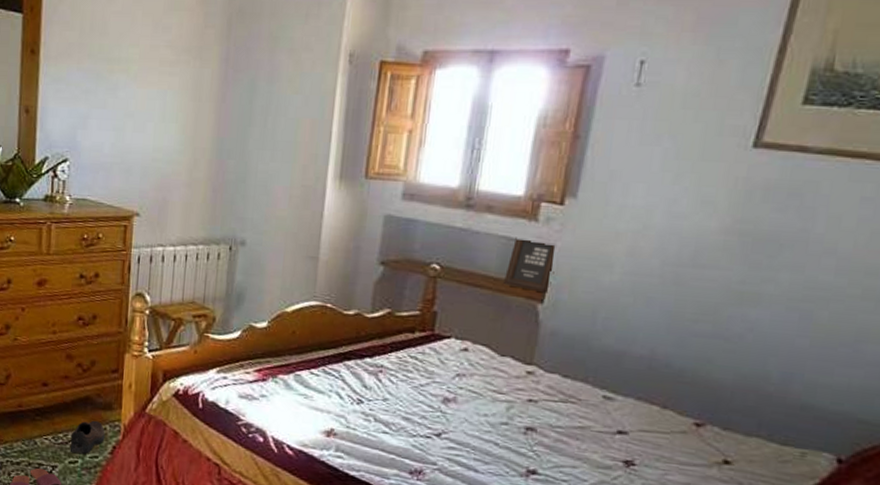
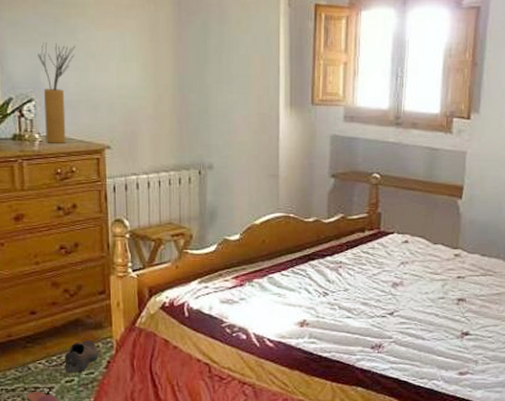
vase: none [76,100,116,208] -> present [38,43,76,143]
picture frame: present [504,237,555,294] -> none [431,147,468,191]

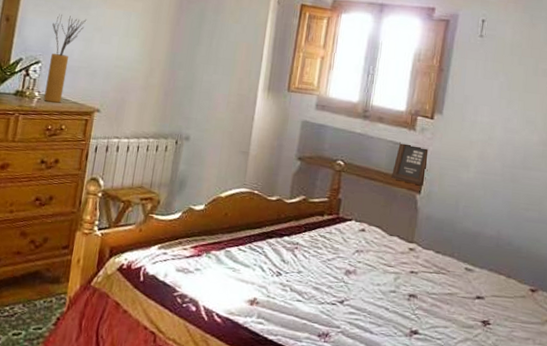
shoe: present [64,340,99,373] -> none [14,293,51,326]
picture frame: none [431,147,468,191] -> present [391,142,428,186]

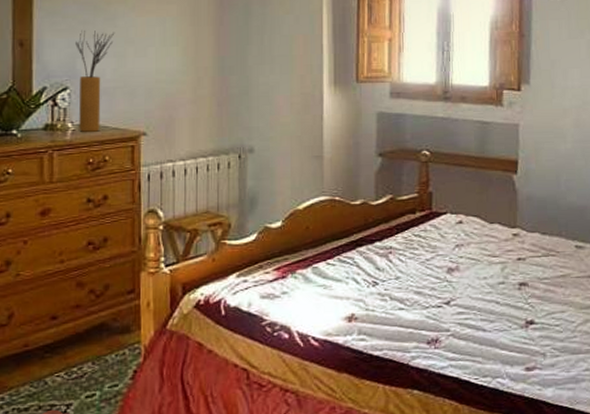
picture frame: present [391,142,428,186] -> none [483,120,522,165]

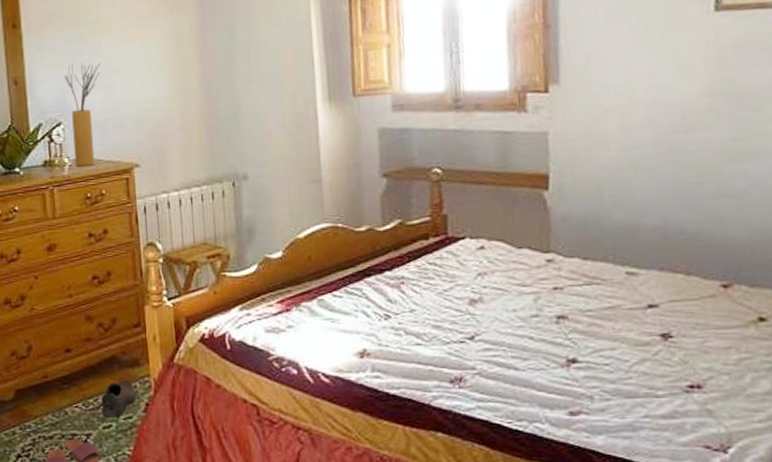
shoe: none [86,346,124,386] -> present [101,379,137,418]

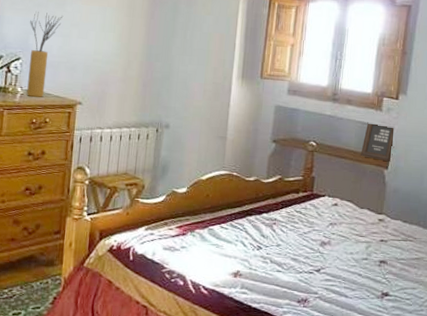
shoe: present [101,379,137,418] -> none [14,275,47,306]
picture frame: none [506,130,553,180] -> present [361,122,394,162]

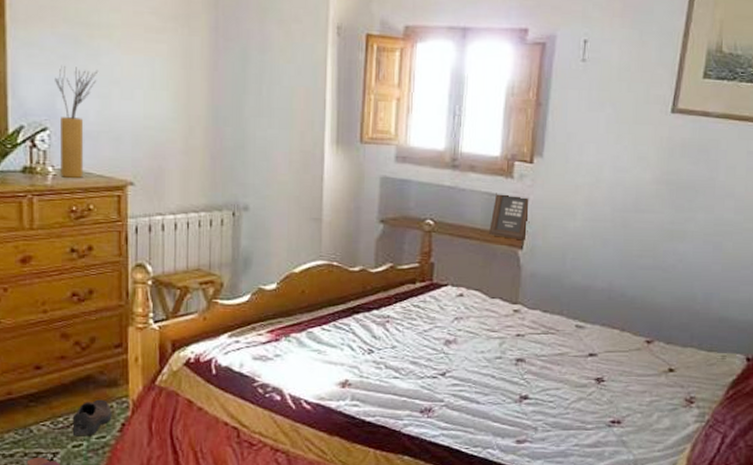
shoe: none [14,275,47,306] -> present [72,399,112,437]

